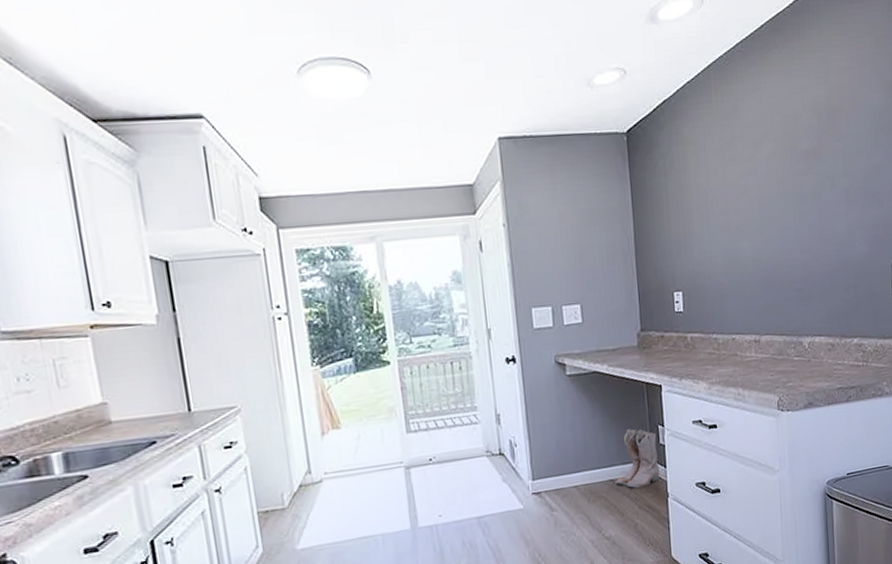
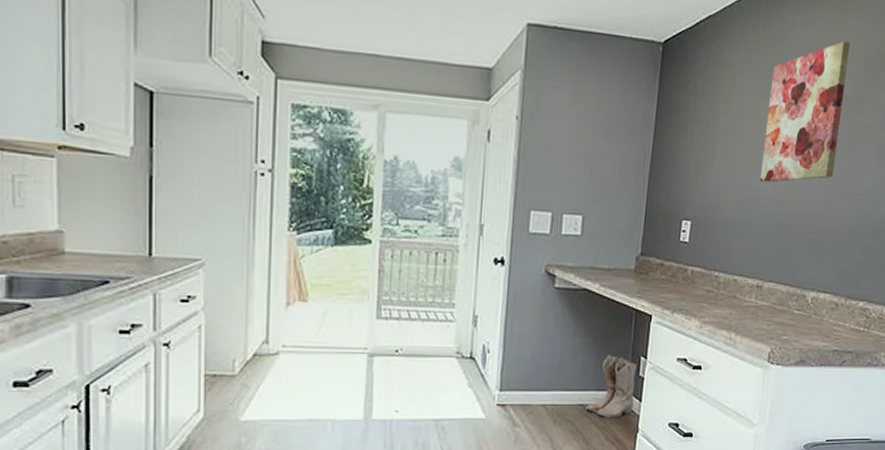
wall art: none [733,100,806,244] -> present [759,41,851,183]

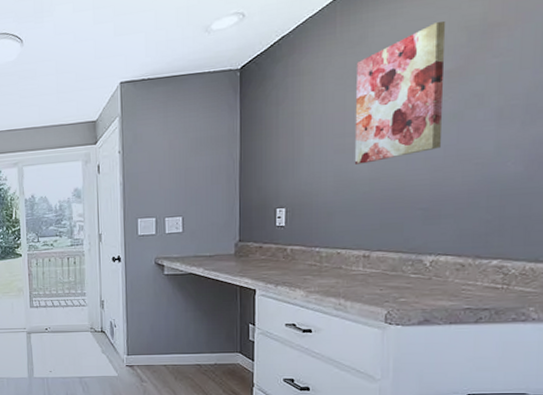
boots: present [585,355,638,417] -> none [202,324,247,374]

